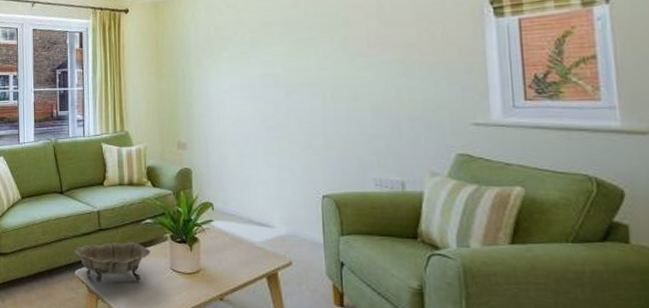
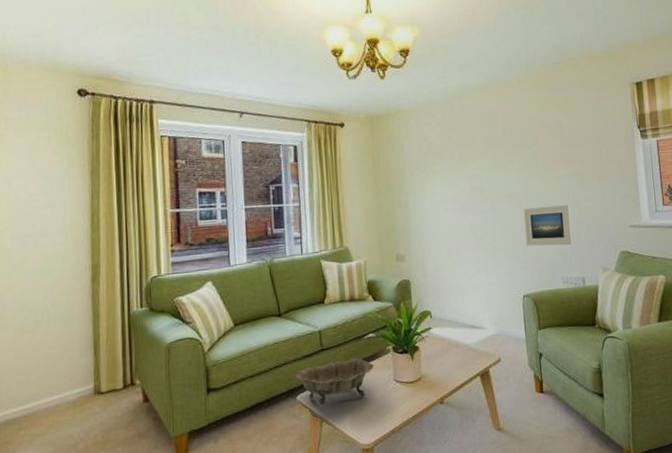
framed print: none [326,96,390,143] -> present [523,205,573,246]

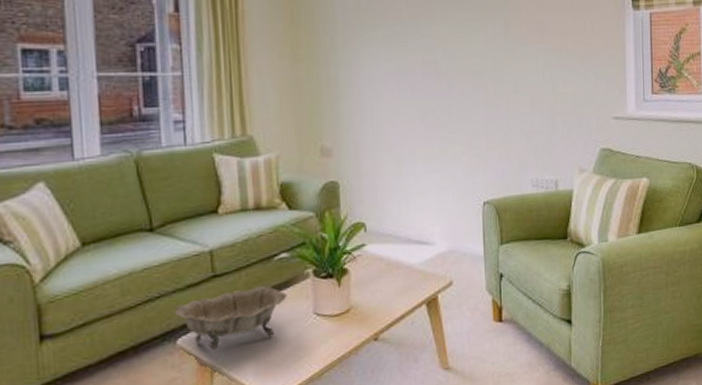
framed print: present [523,205,573,246] -> none [488,89,546,140]

